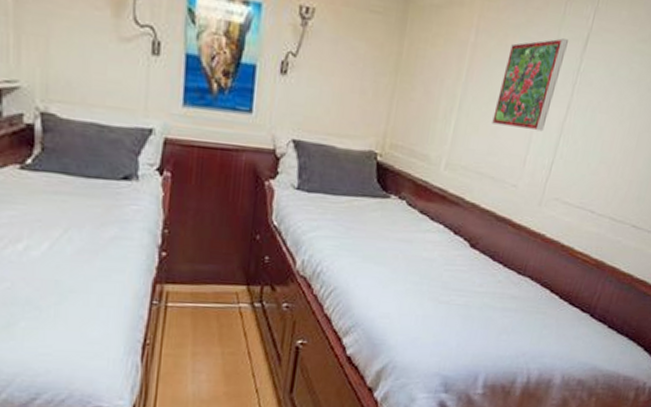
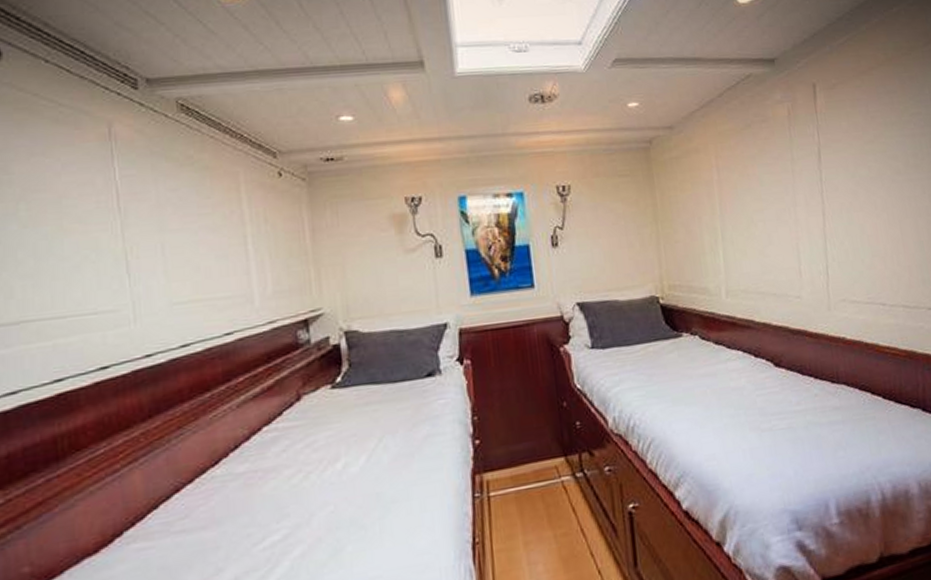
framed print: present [492,38,568,132] -> none [752,157,808,245]

